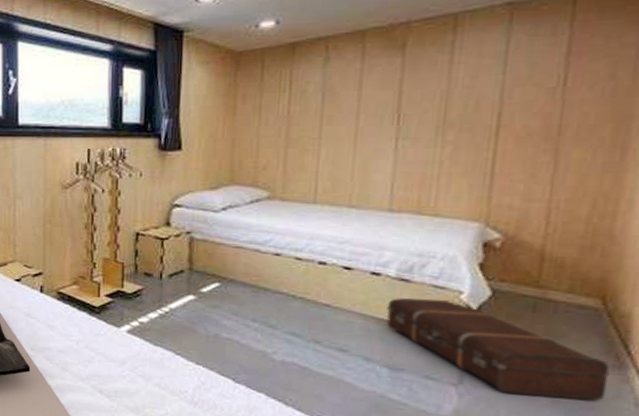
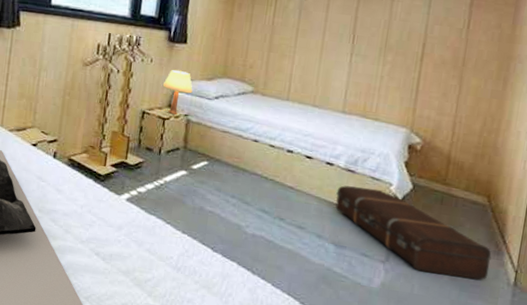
table lamp: none [157,181,194,234] -> present [162,69,193,116]

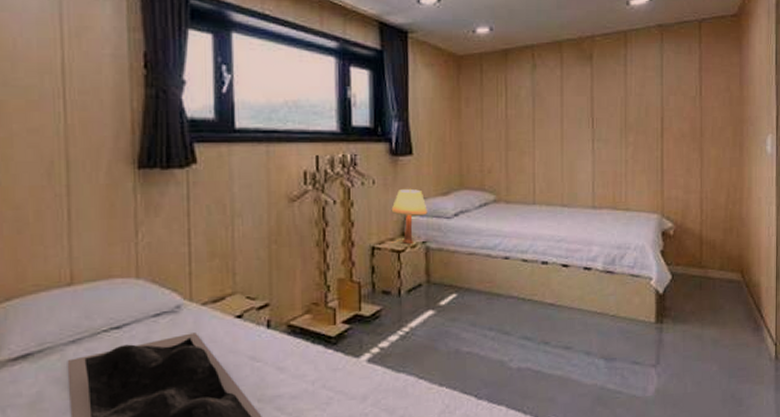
suitcase: present [335,185,492,281] -> none [598,286,753,367]

